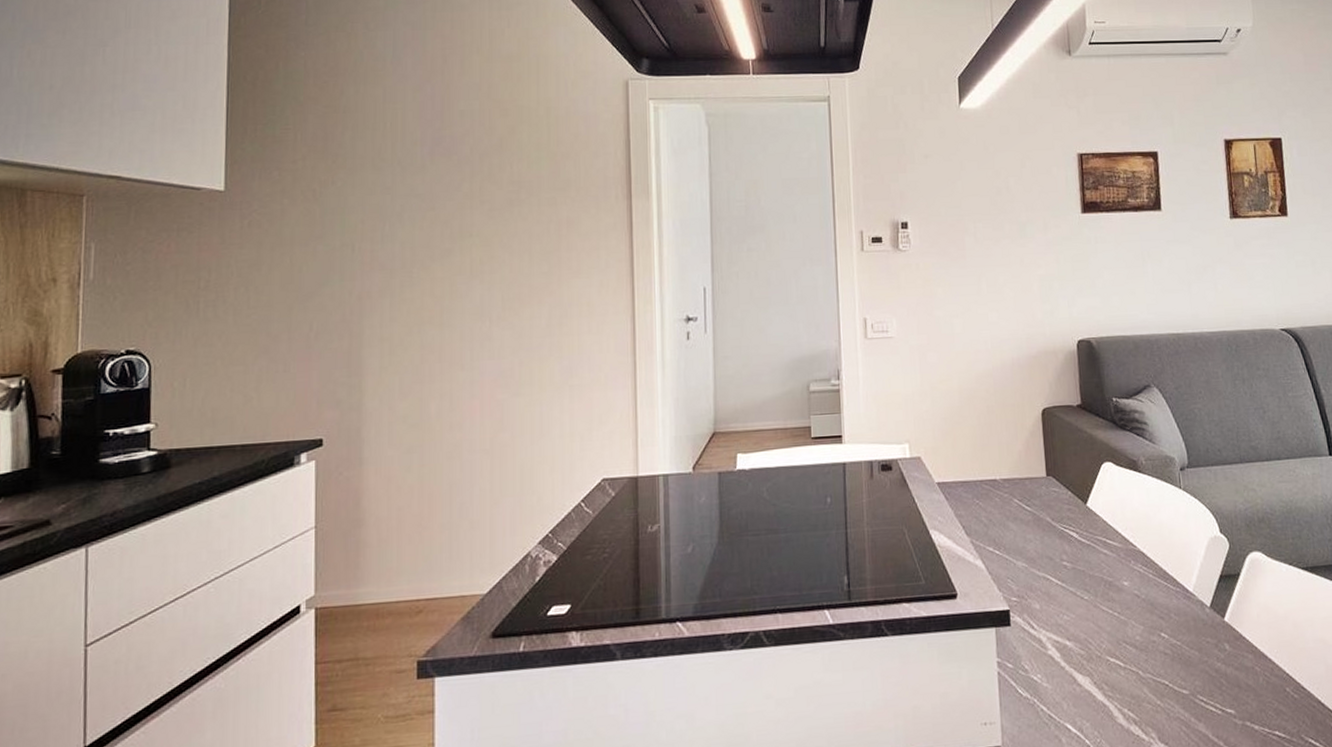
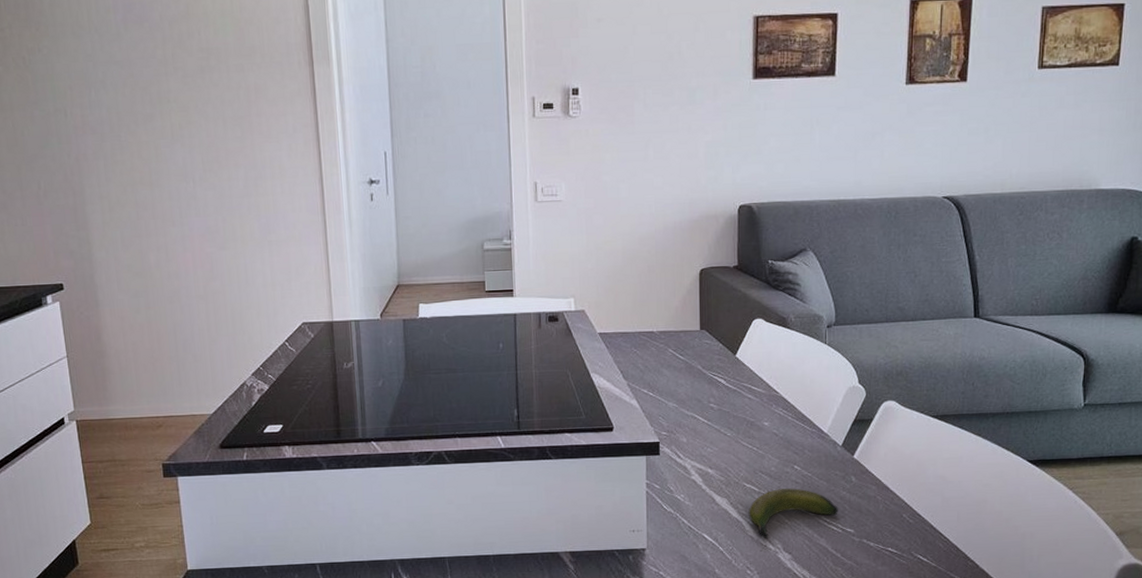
banana: none [1114,661,1215,727] -> present [748,488,838,539]

